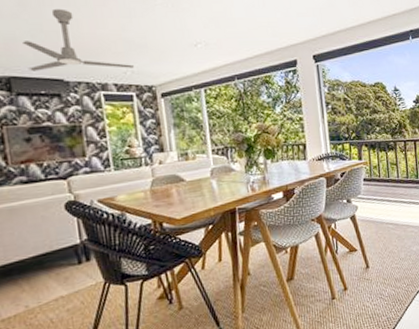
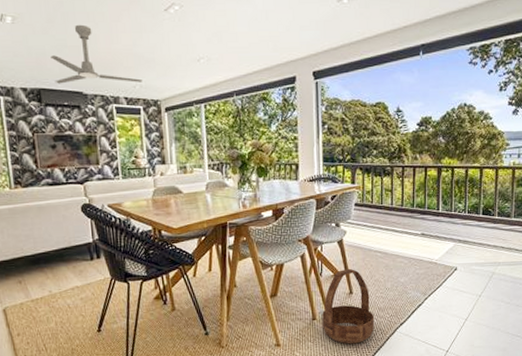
basket: none [341,242,393,320] -> present [322,268,375,344]

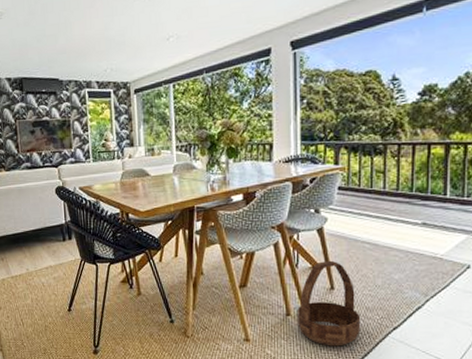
ceiling fan: present [50,24,142,84] -> none [31,13,113,73]

